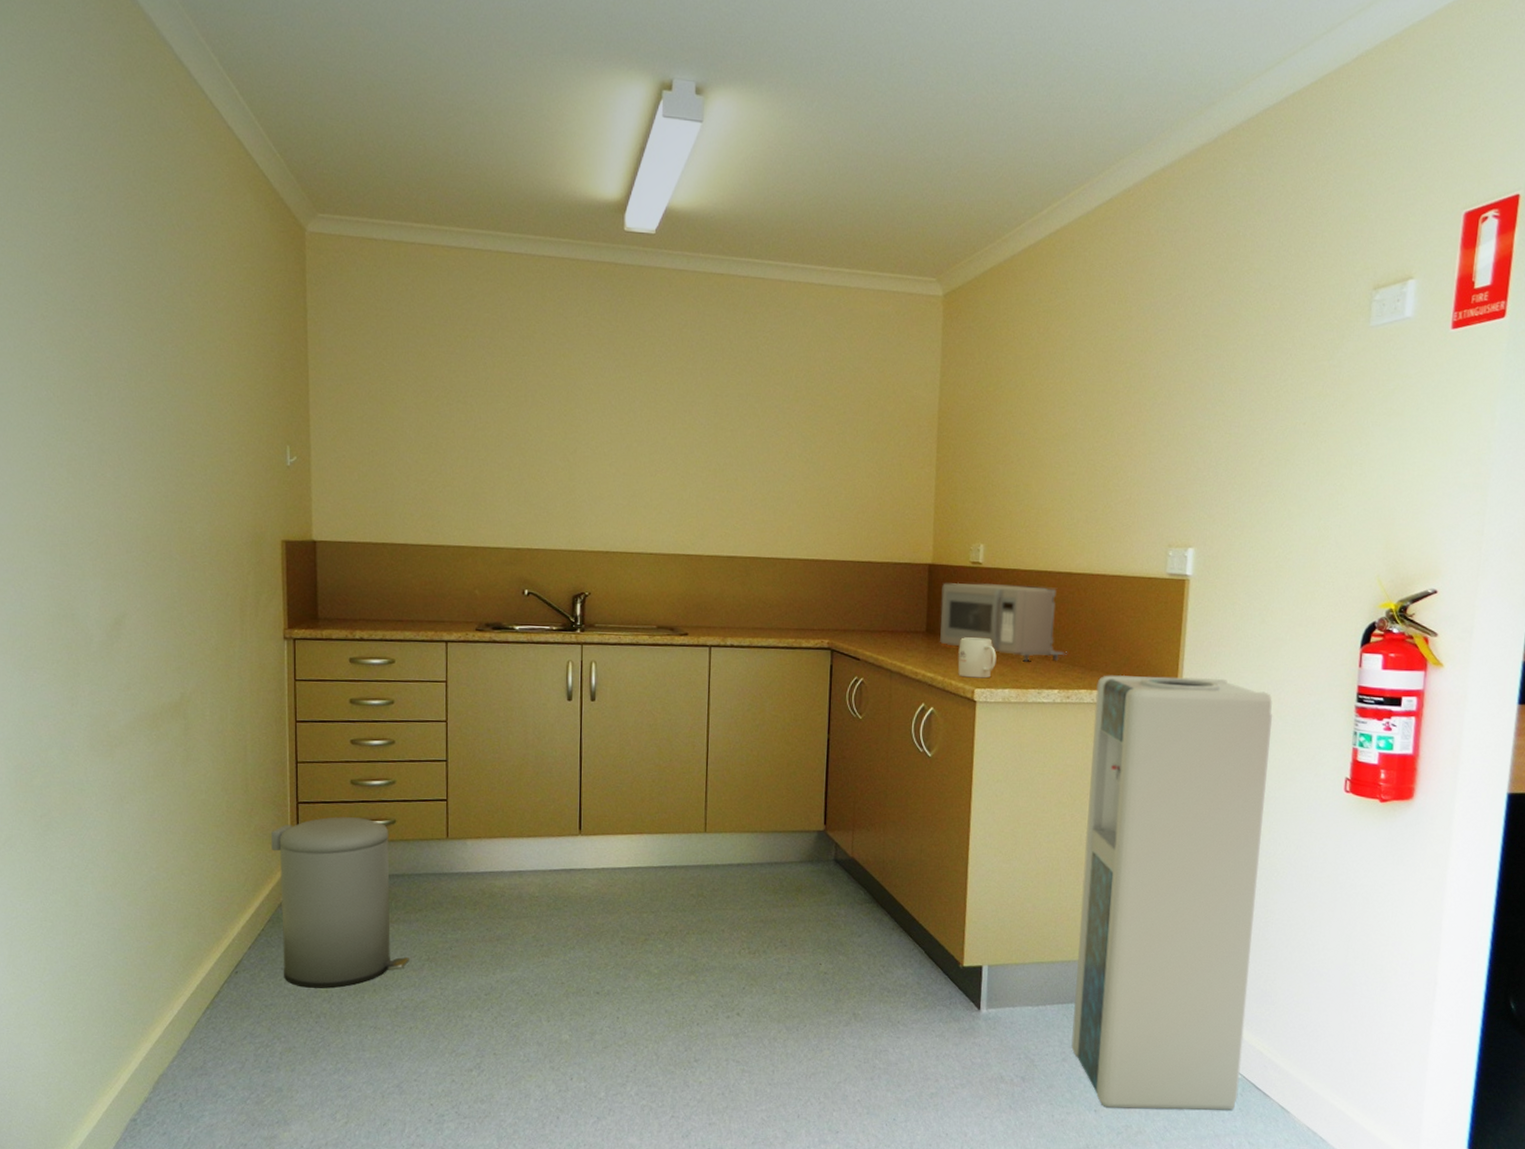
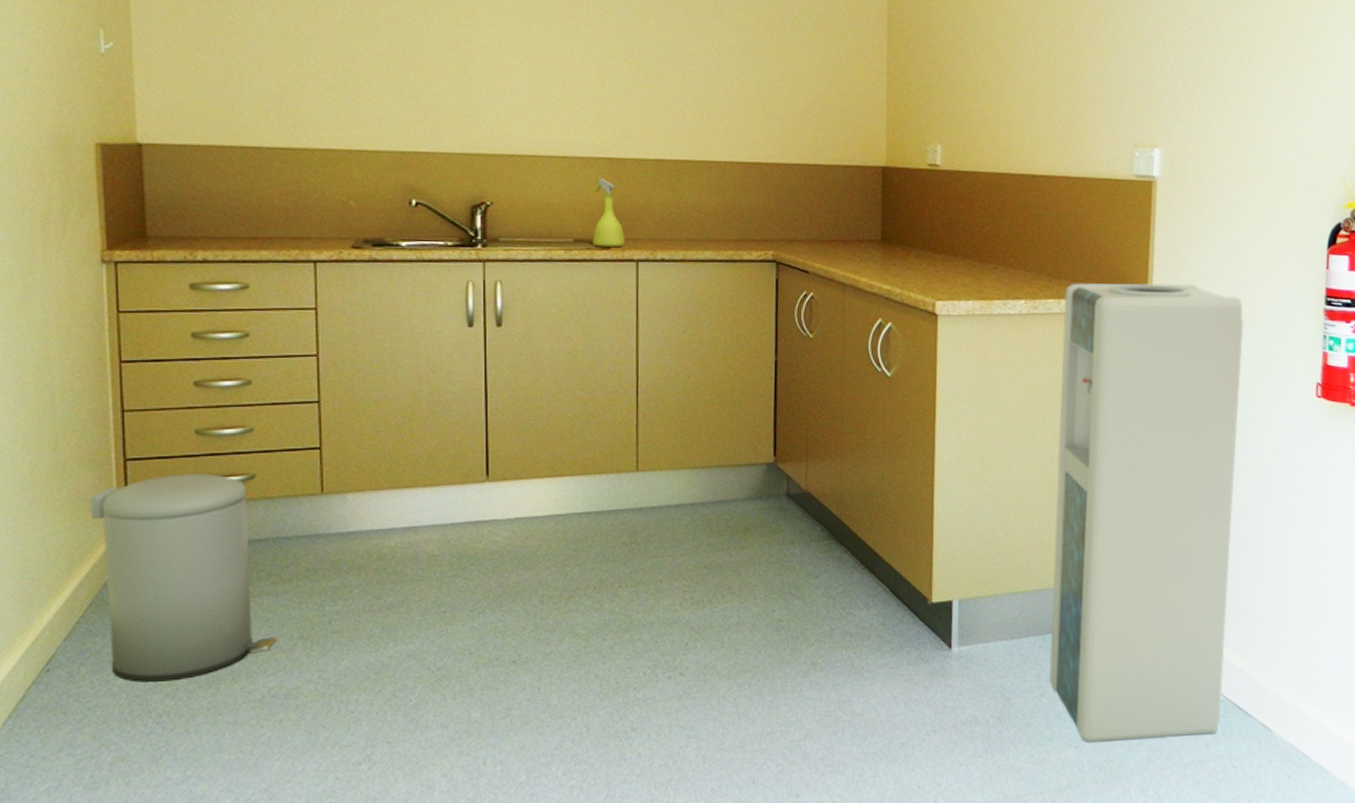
spray bottle: none [672,572,701,634] -> present [592,177,626,248]
microwave: present [939,582,1068,662] -> none [895,186,1034,271]
mug: present [957,637,997,679] -> none [916,245,959,290]

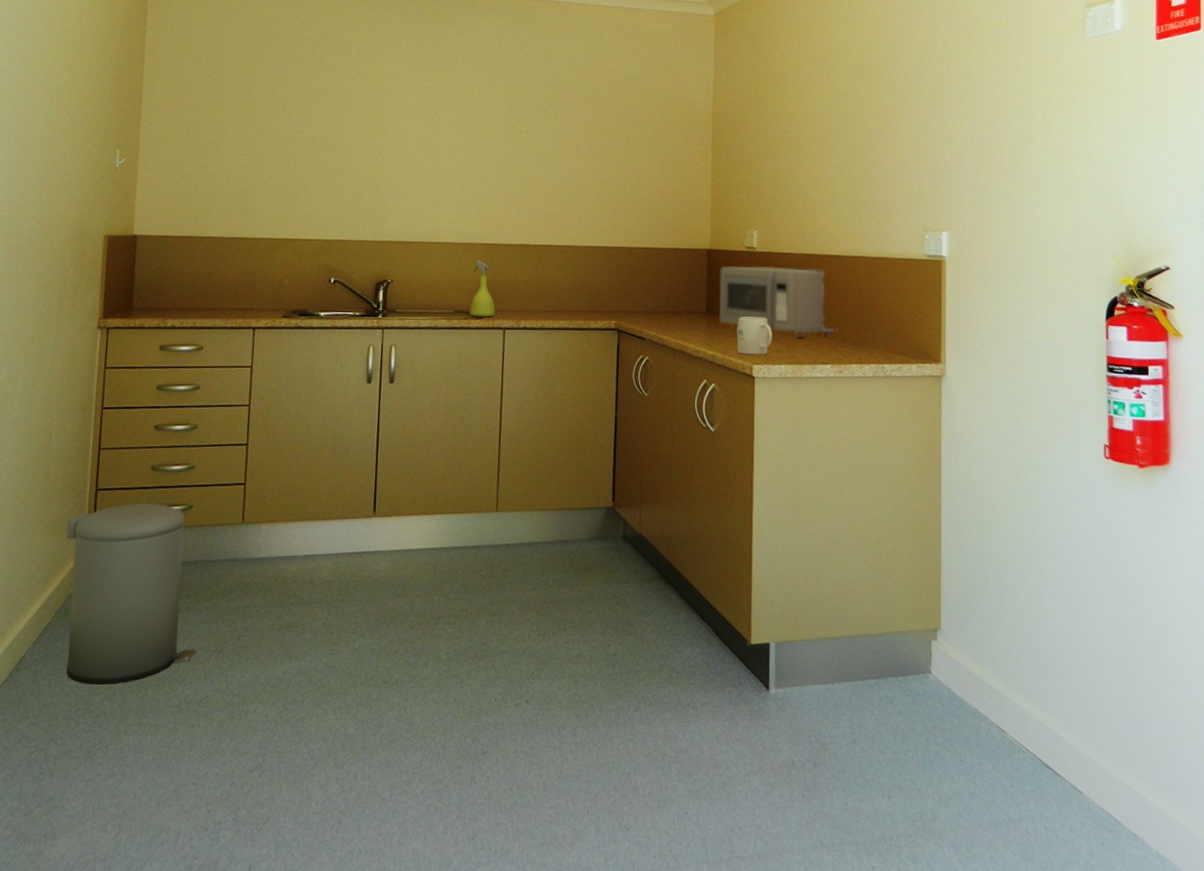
microwave: none [895,186,1034,271] -> present [718,265,838,339]
mug: none [916,245,959,290] -> present [736,316,773,355]
water cooler: present [1049,283,1243,742] -> none [861,350,1031,793]

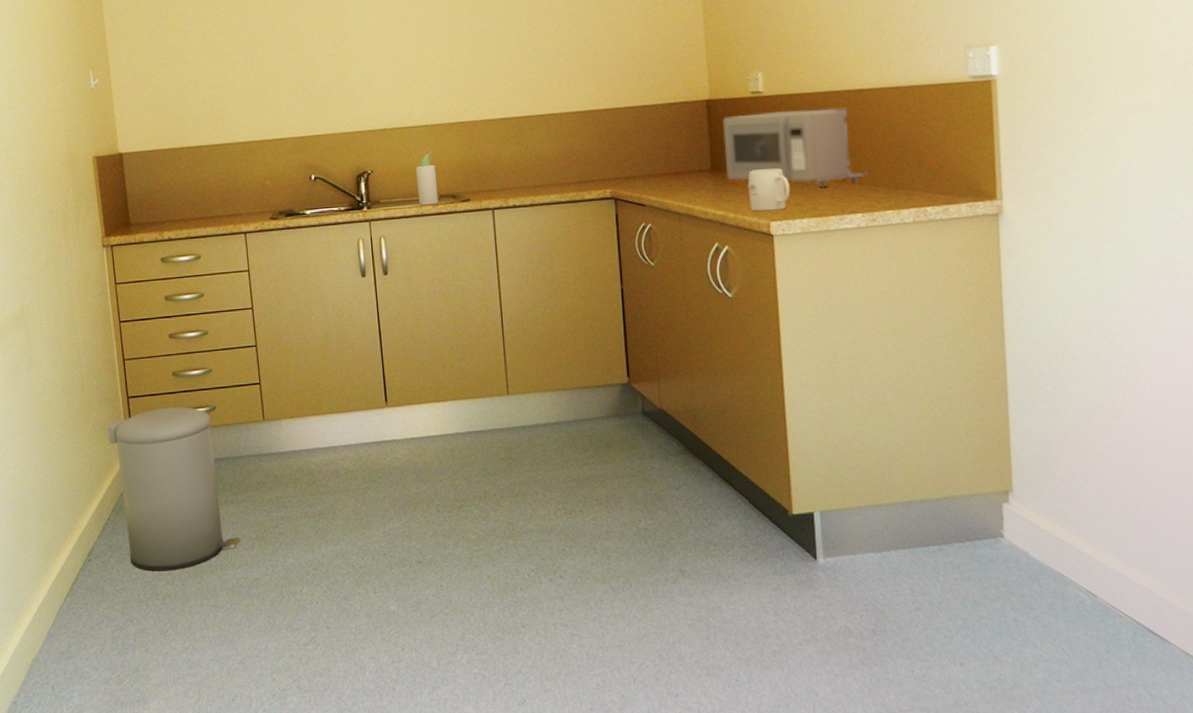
bottle: none [434,267,455,319] -> present [415,150,439,205]
spray bottle: present [469,260,496,318] -> none [452,140,482,200]

